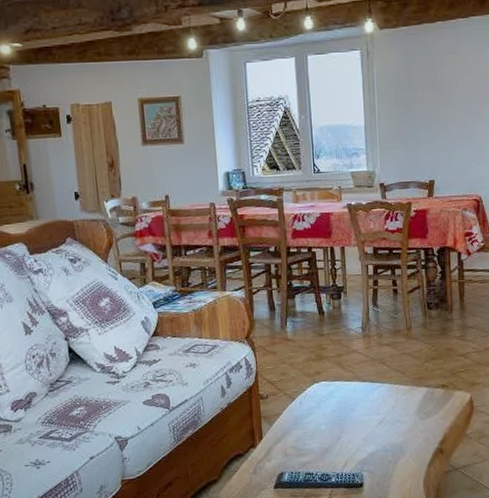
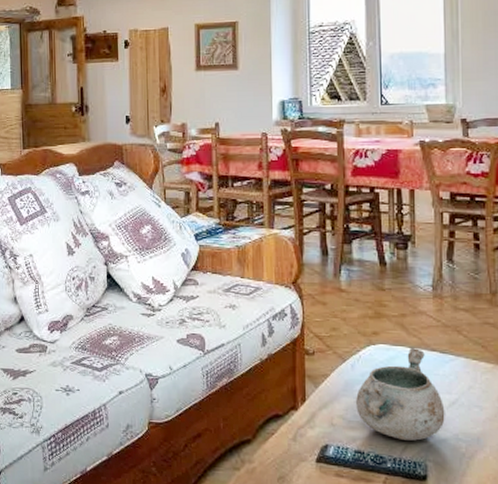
decorative bowl: none [304,380,375,458] -> present [356,347,445,441]

